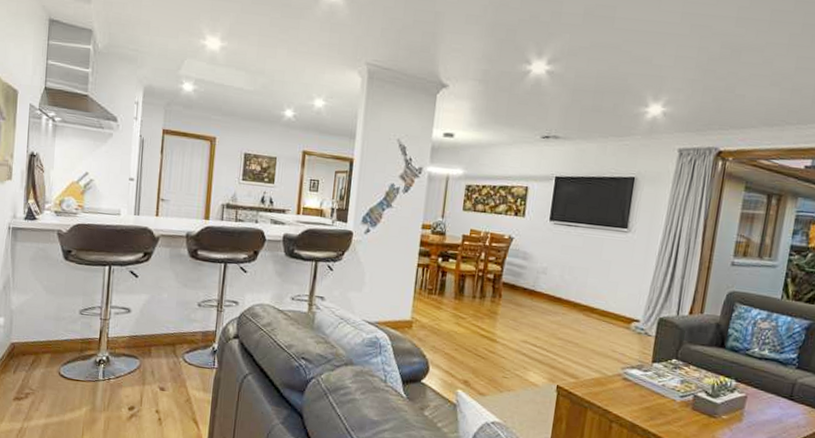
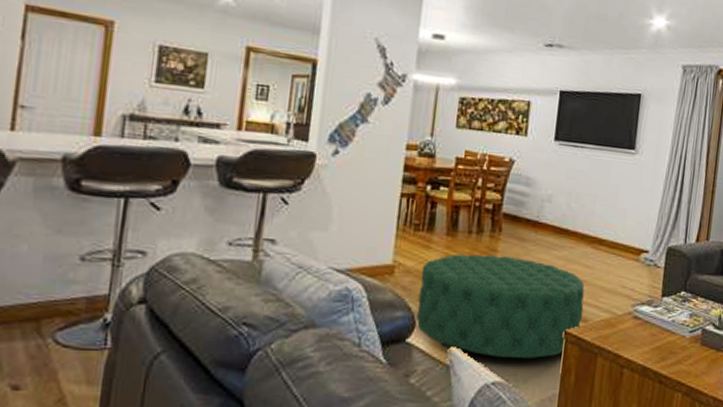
ottoman: none [429,314,576,406] -> present [416,254,585,358]

